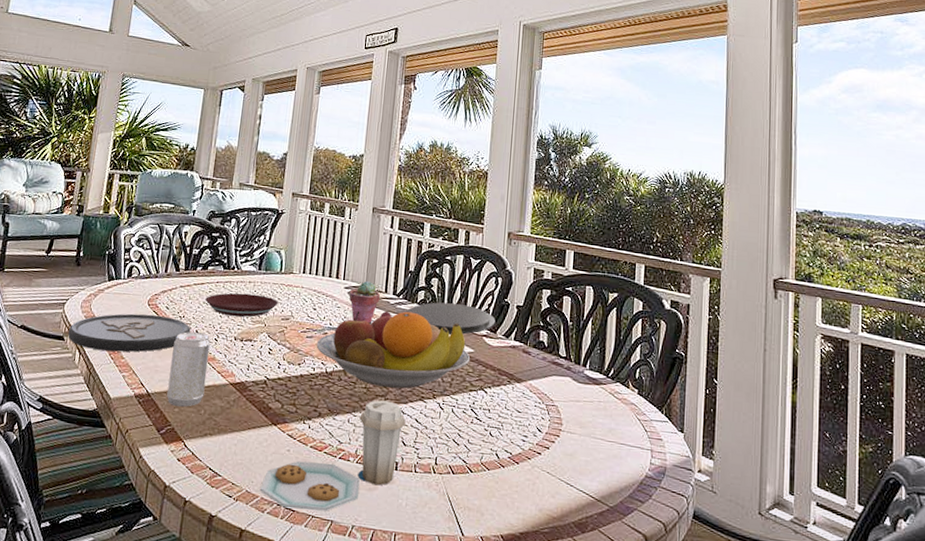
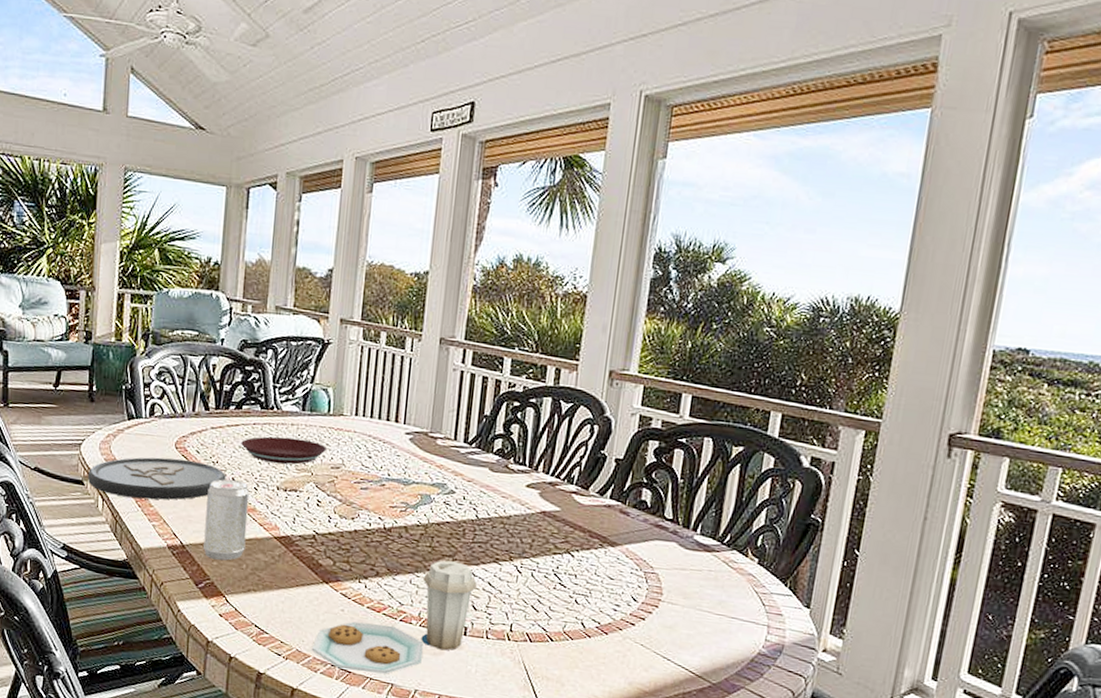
fruit bowl: present [316,310,470,389] -> none [372,460,555,549]
potted succulent: present [349,280,380,324] -> none [410,425,448,475]
plate: present [404,302,496,335] -> none [477,452,588,491]

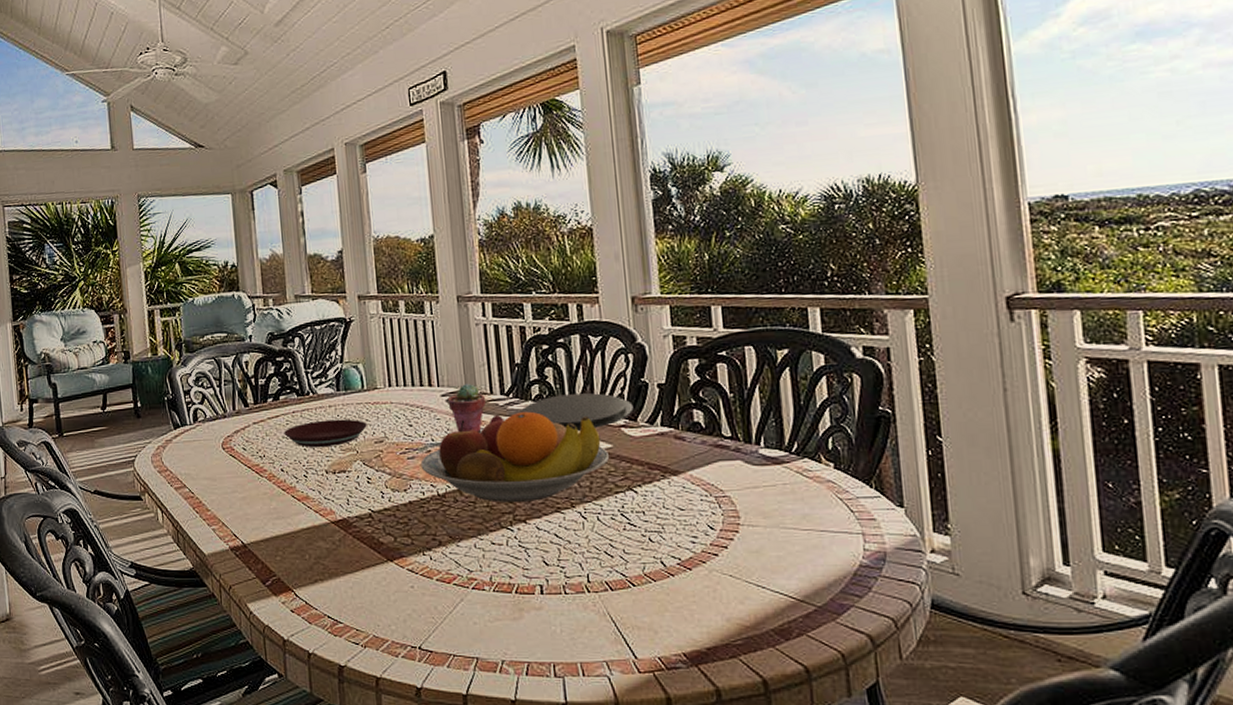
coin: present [88,457,226,500] -> none [145,458,276,505]
beverage can: present [203,479,250,561] -> none [259,471,305,554]
plate: present [311,560,477,674] -> none [388,518,544,650]
fruit bowl: none [372,460,555,549] -> present [420,411,609,503]
potted succulent: none [410,425,448,475] -> present [447,383,485,433]
plate: none [477,452,588,491] -> present [518,393,634,431]

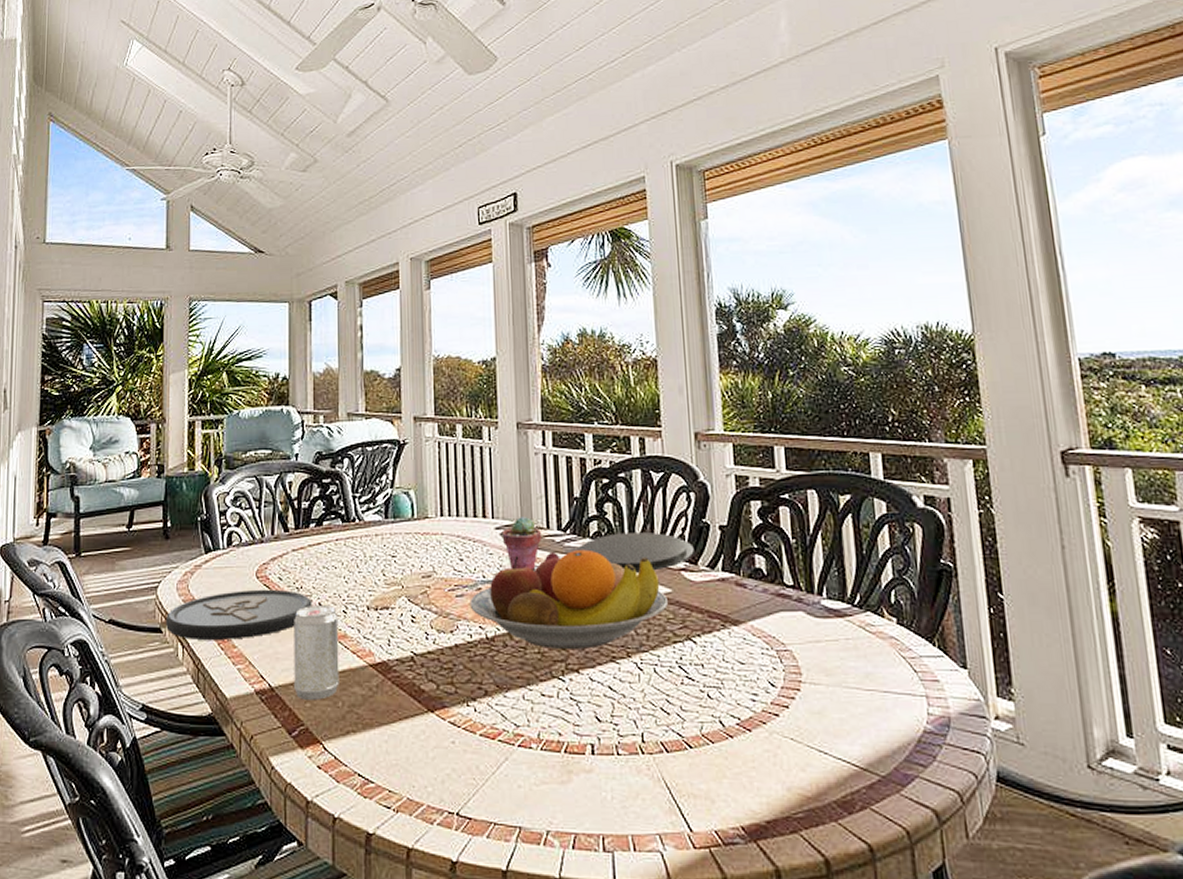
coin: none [145,458,276,505] -> present [166,589,312,640]
beverage can: none [259,471,305,554] -> present [294,606,339,700]
plate: present [284,419,367,447] -> none [325,550,415,579]

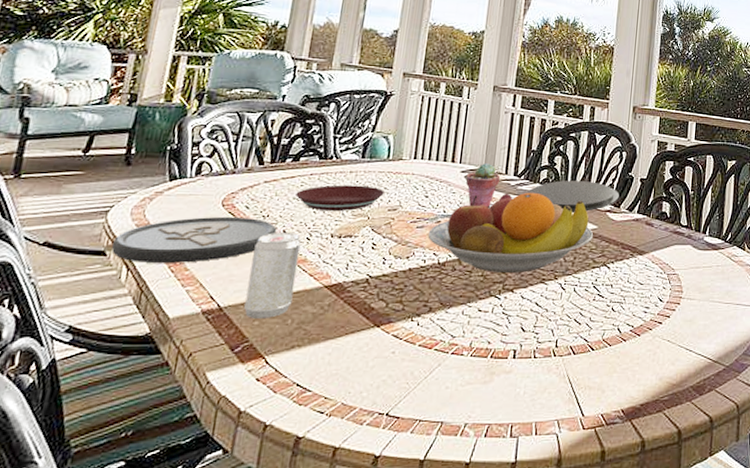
plate: none [325,550,415,579] -> present [295,185,385,211]

